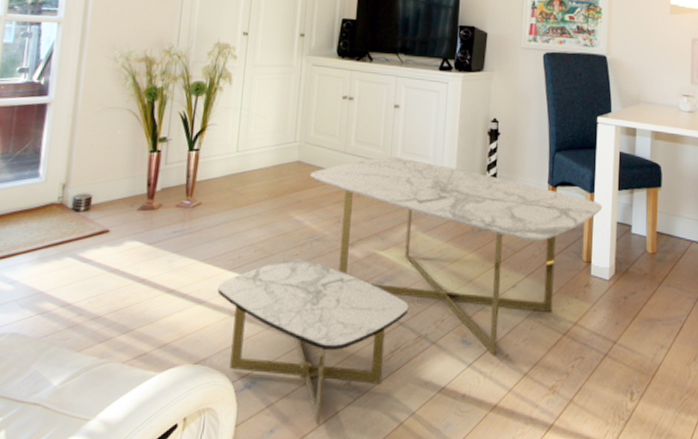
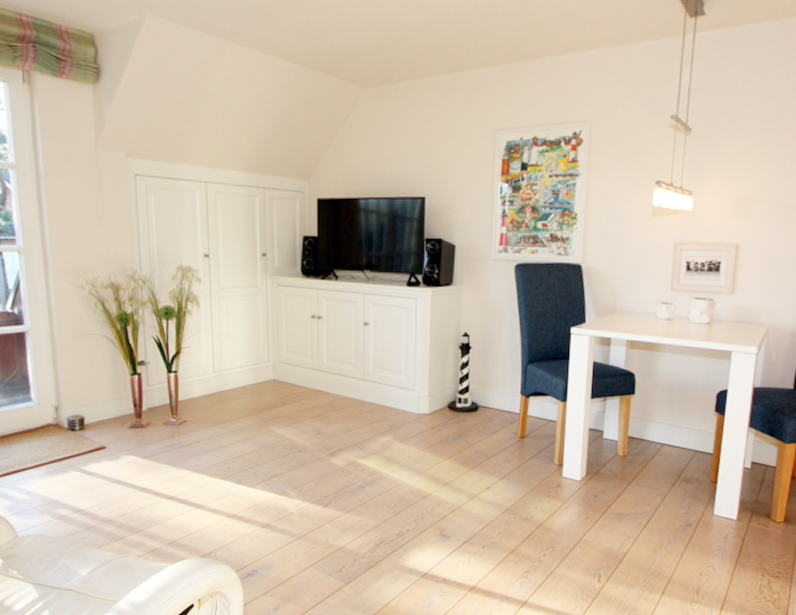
coffee table: present [217,156,603,425] -> none [212,372,575,603]

